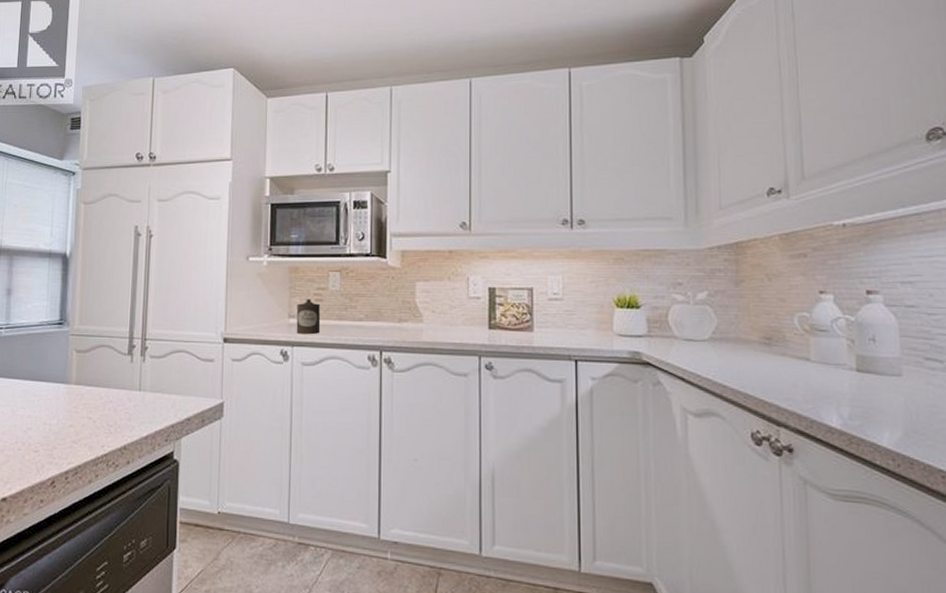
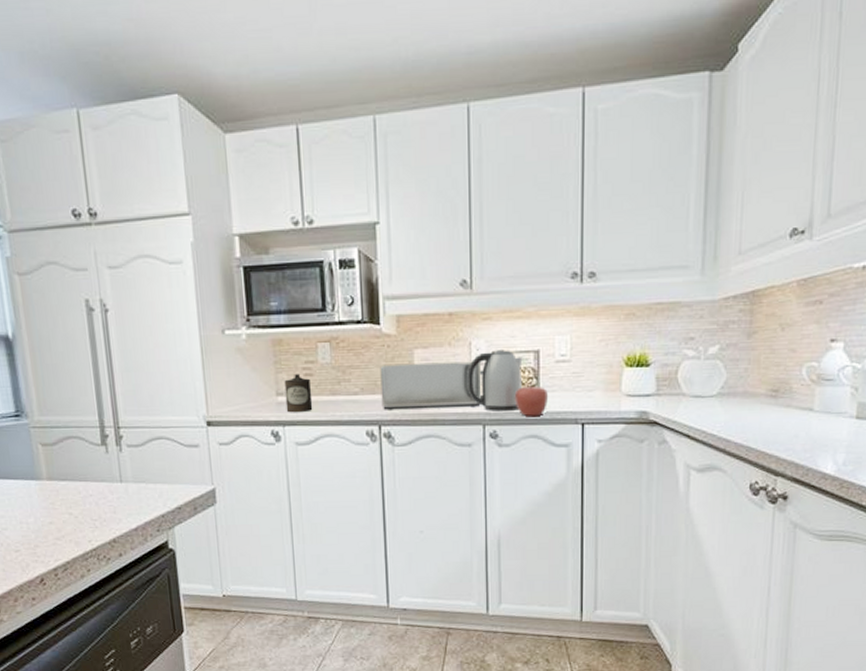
toaster: none [384,294,480,339] -> present [380,361,484,412]
kettle: none [465,286,517,345] -> present [467,350,523,413]
fruit: none [509,317,543,350] -> present [514,381,549,416]

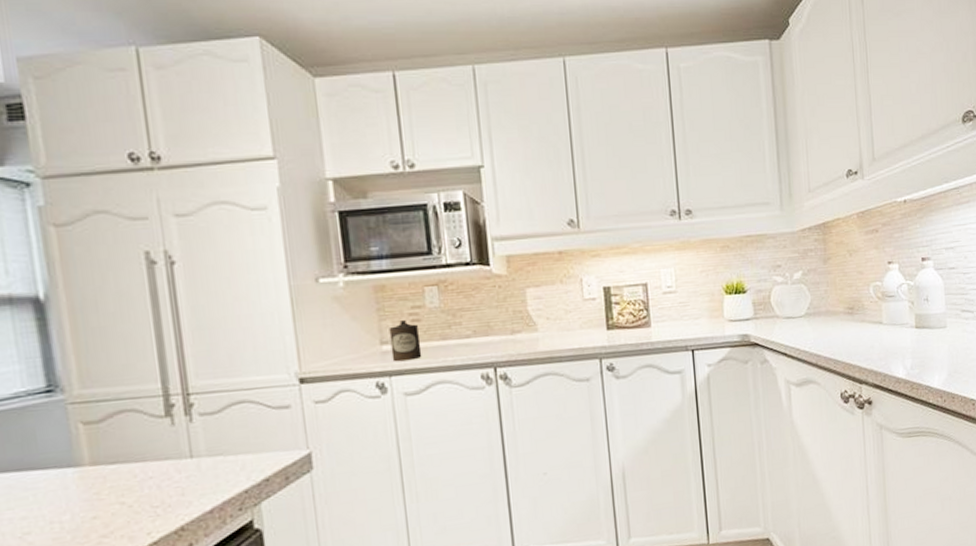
toaster: present [380,361,484,412] -> none [492,297,598,352]
kettle: present [467,350,523,413] -> none [580,284,635,345]
fruit: present [514,381,549,416] -> none [627,313,660,347]

